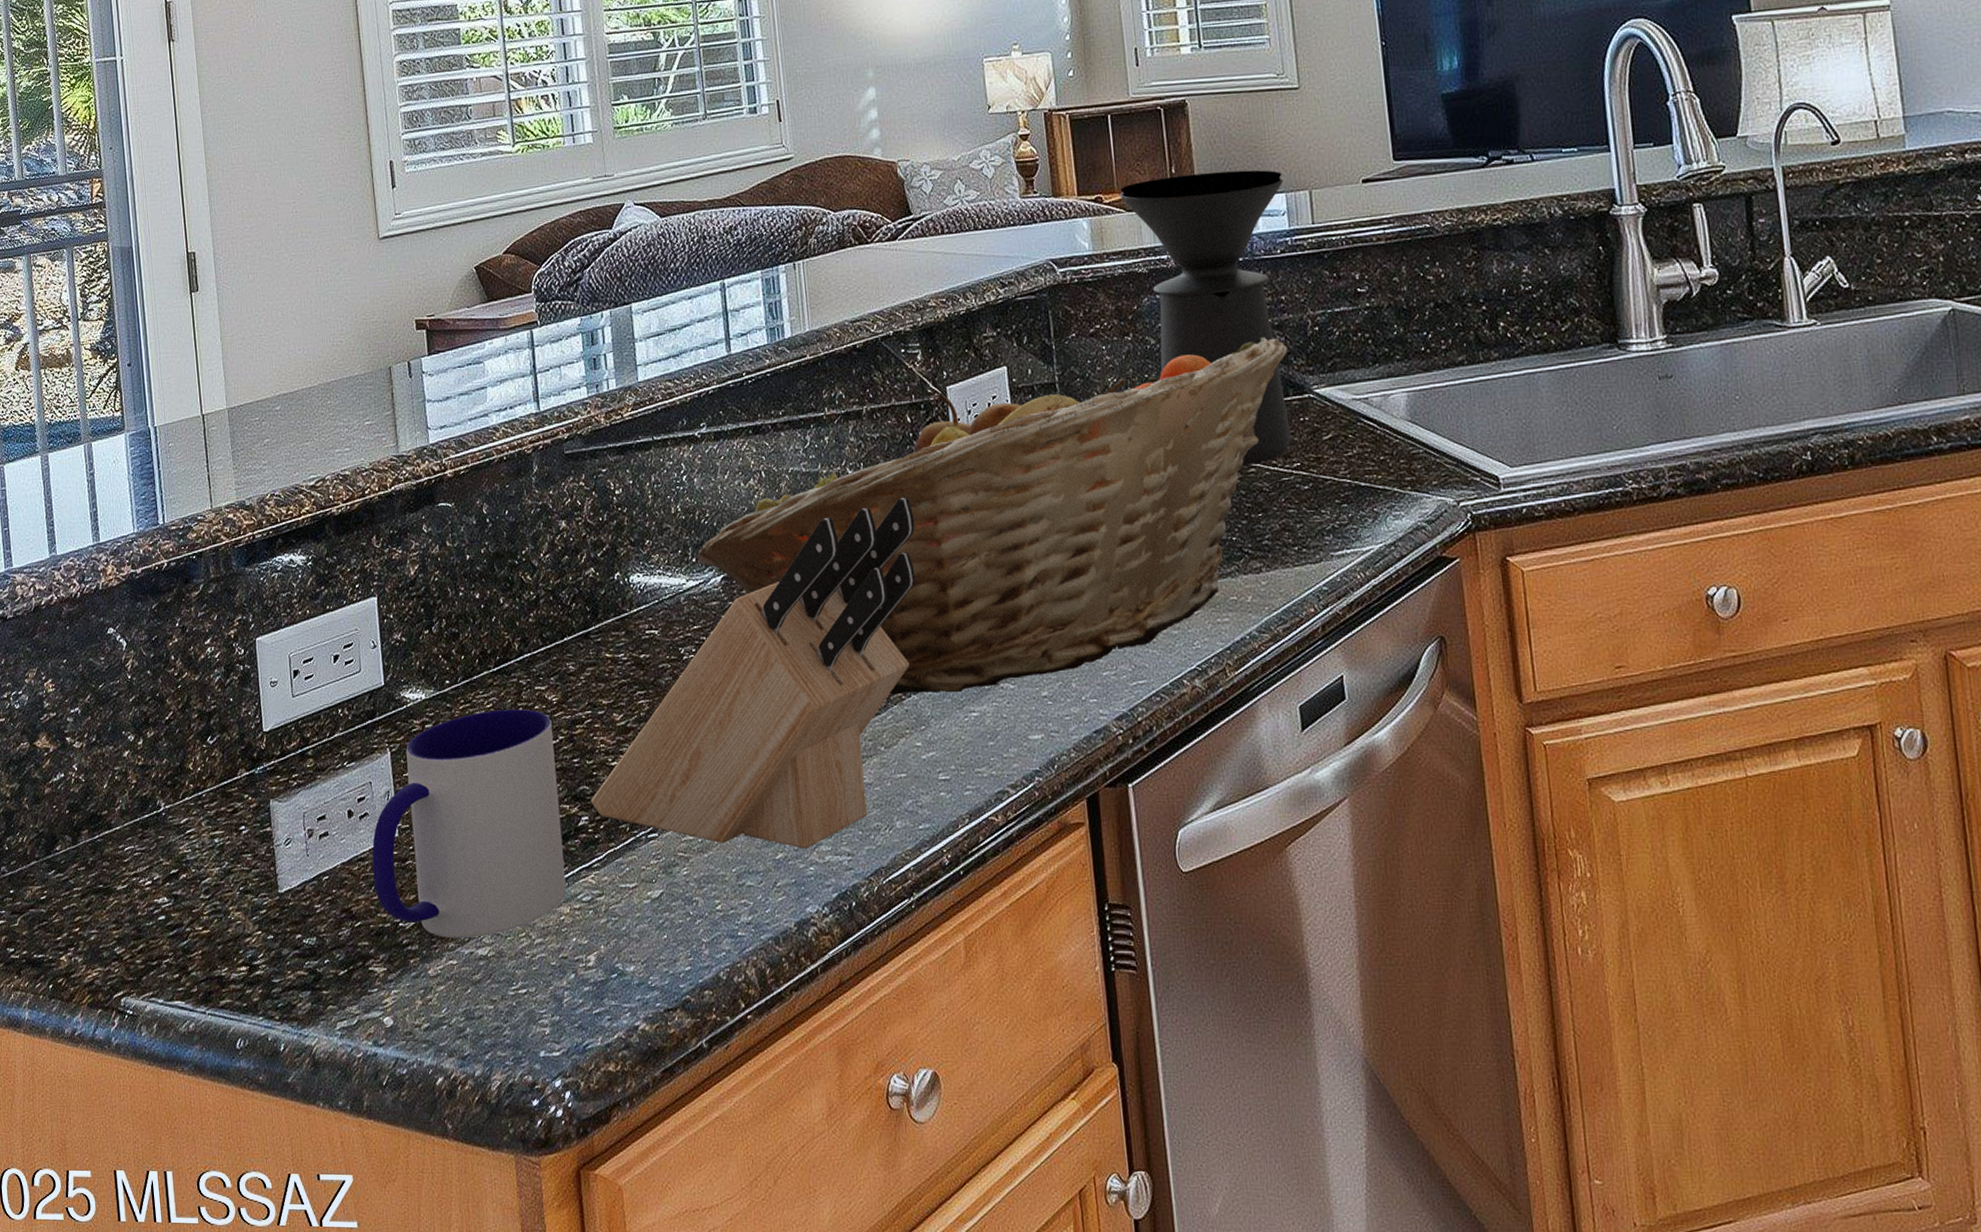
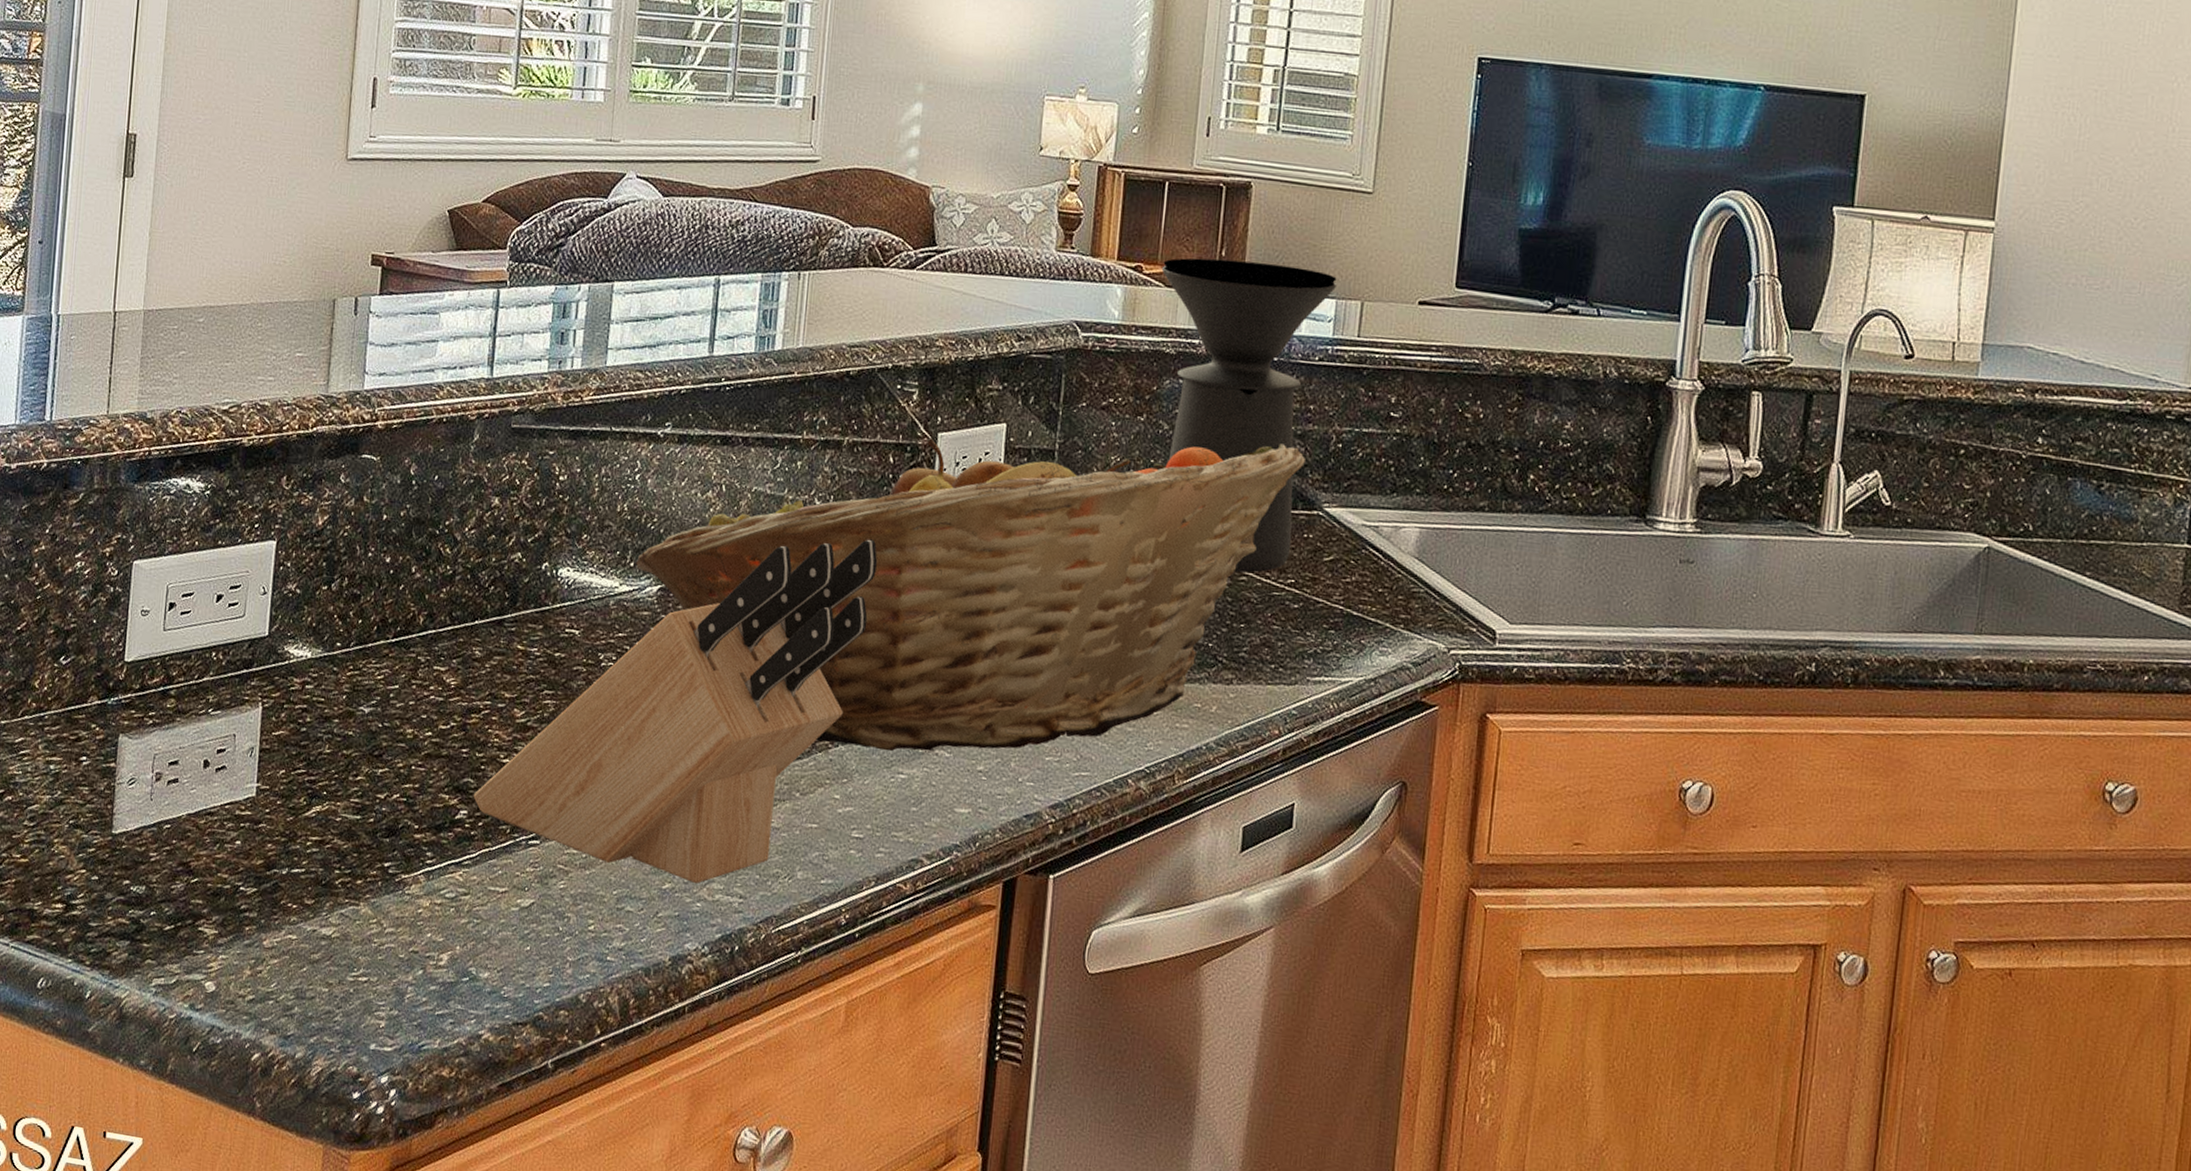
mug: present [372,709,566,938] -> none [219,682,445,916]

